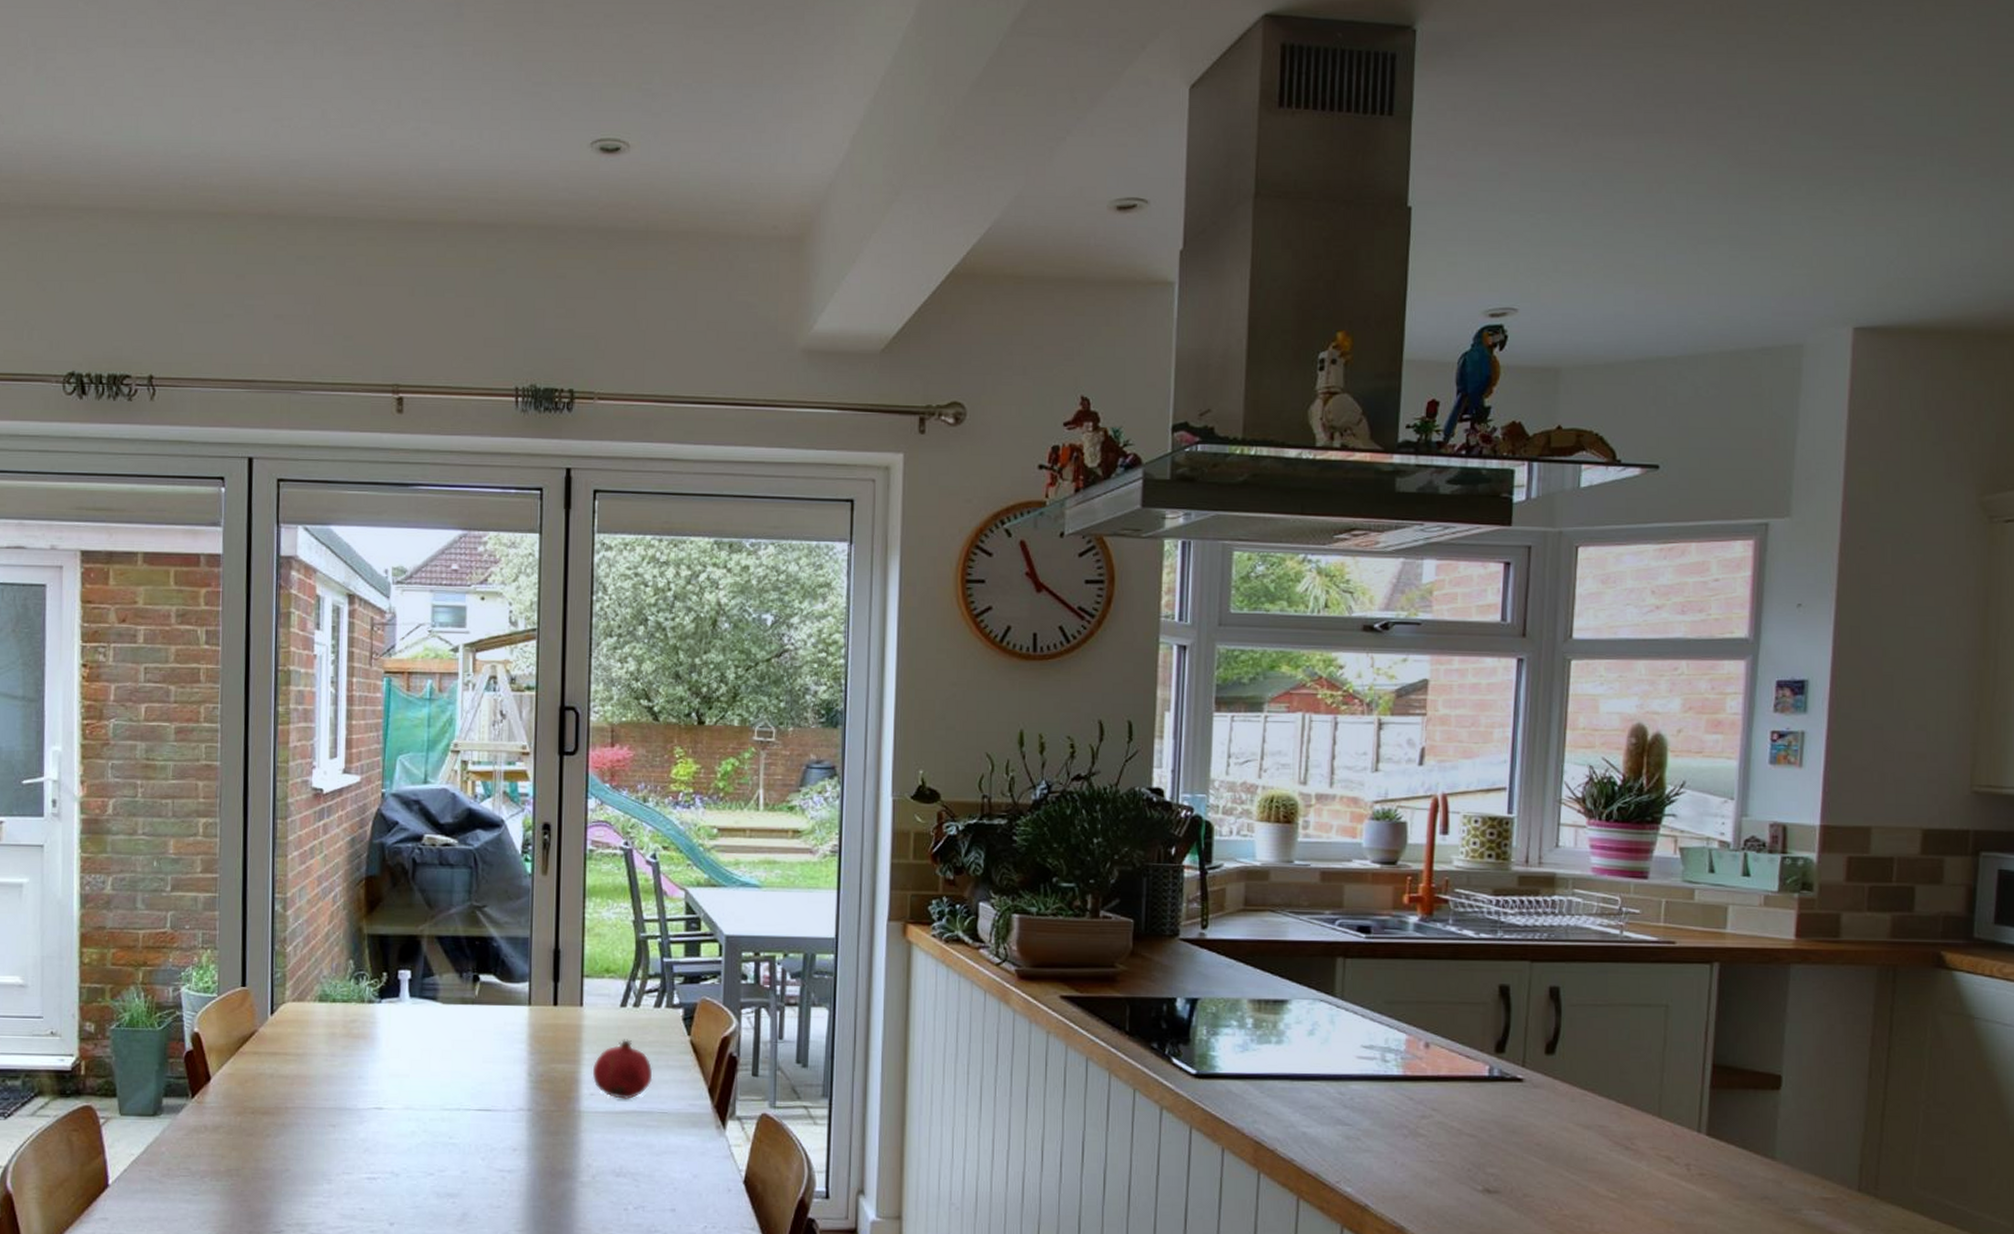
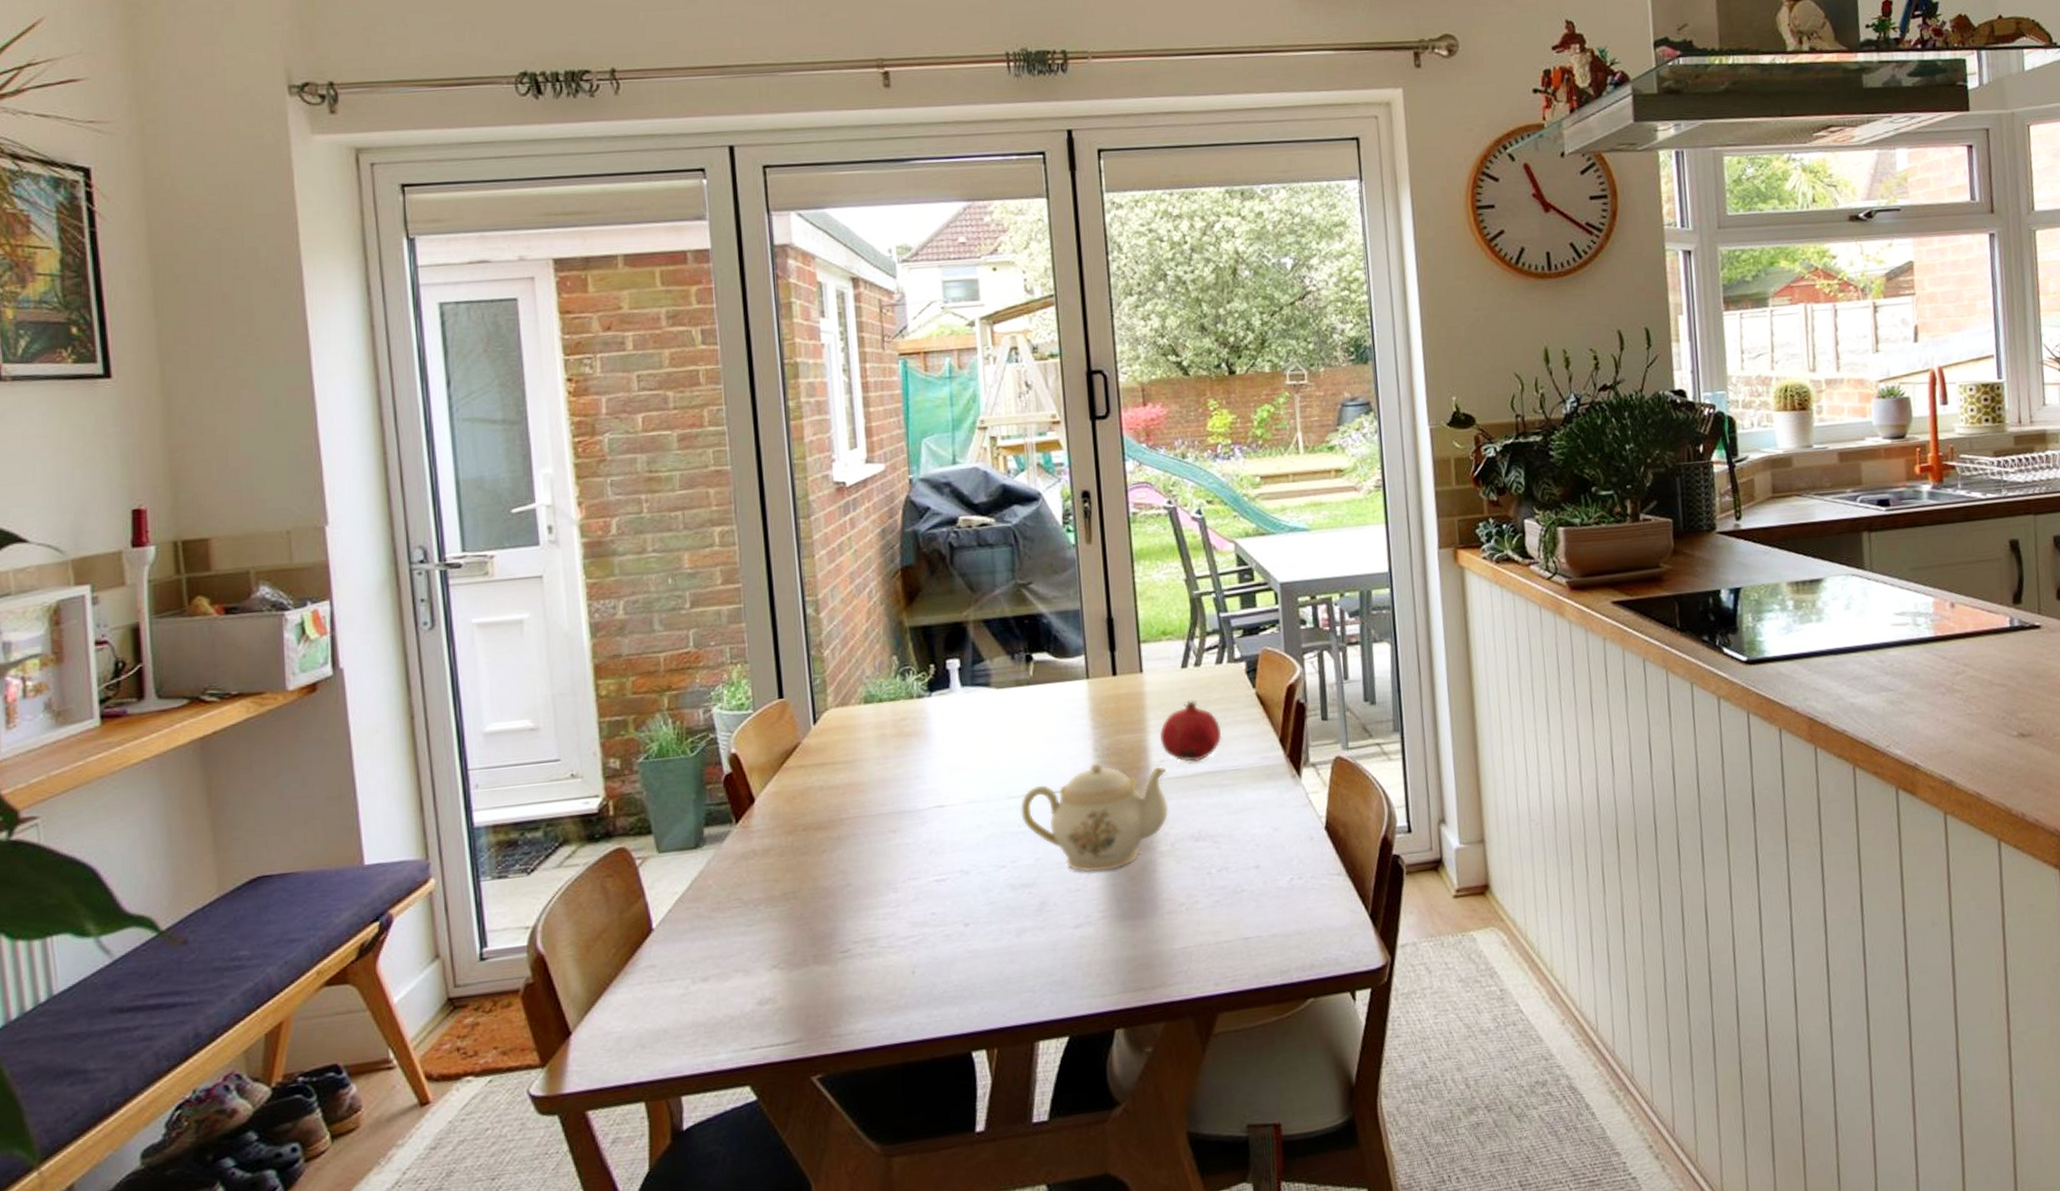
teapot: none [453,1087,595,1193] -> present [1021,762,1169,873]

